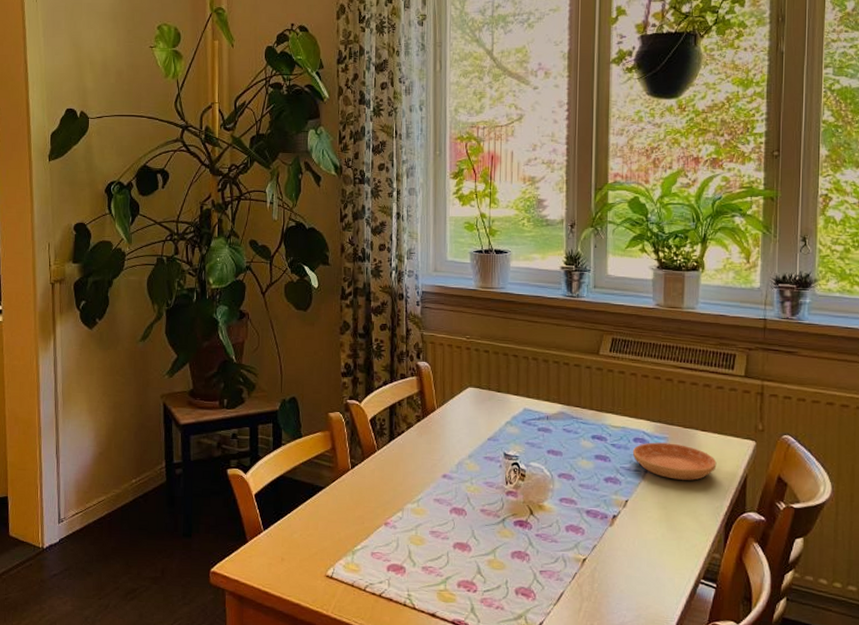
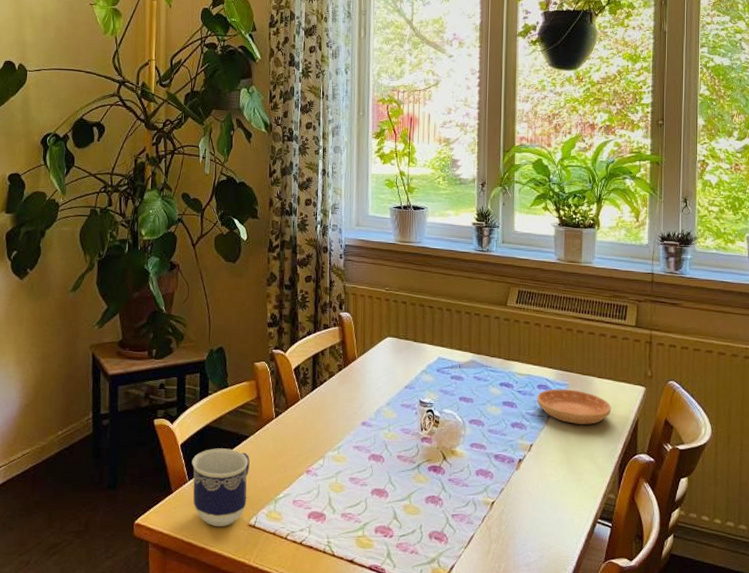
cup: none [266,498,326,577] -> present [192,448,250,526]

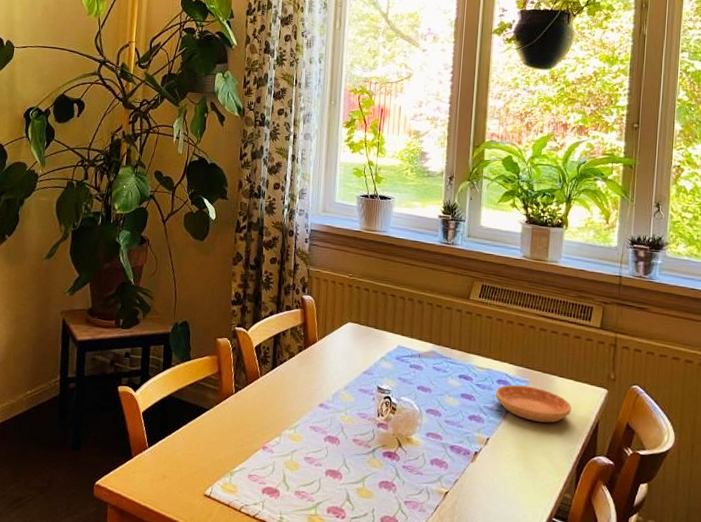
cup: present [192,448,250,526] -> none [152,418,208,494]

